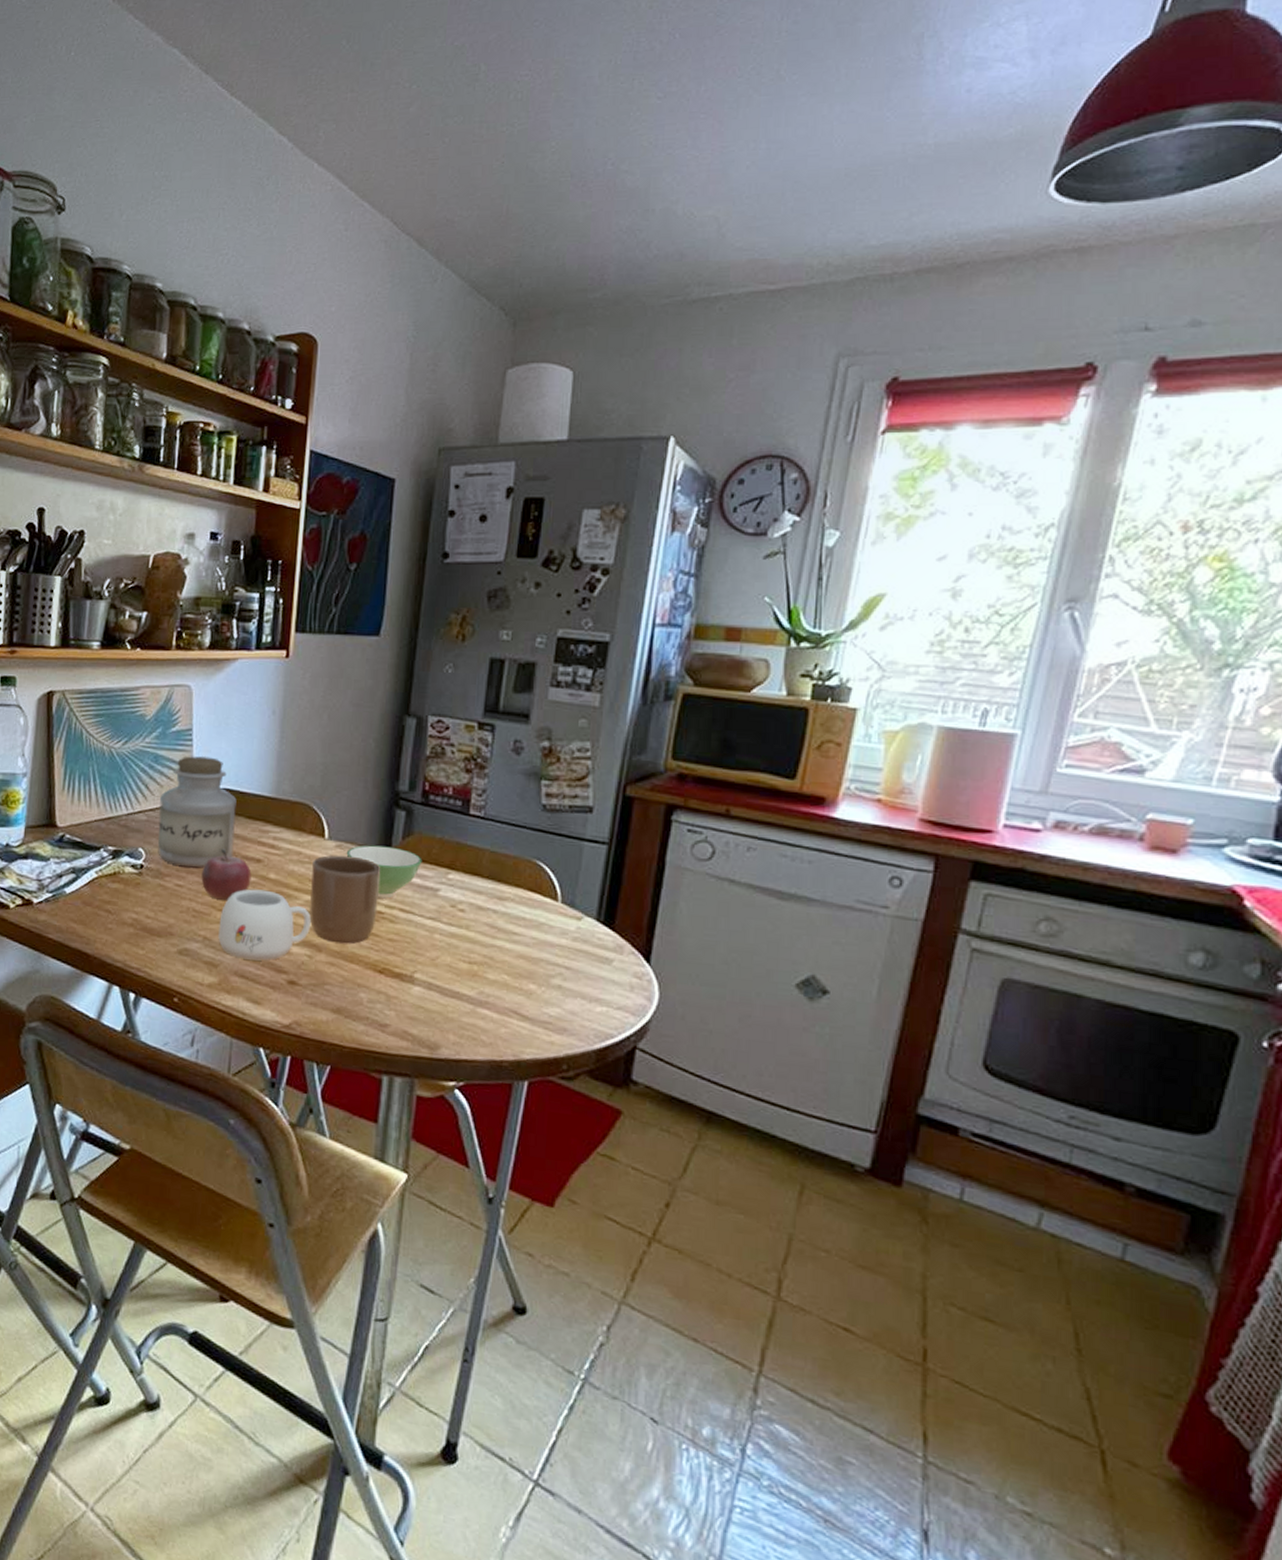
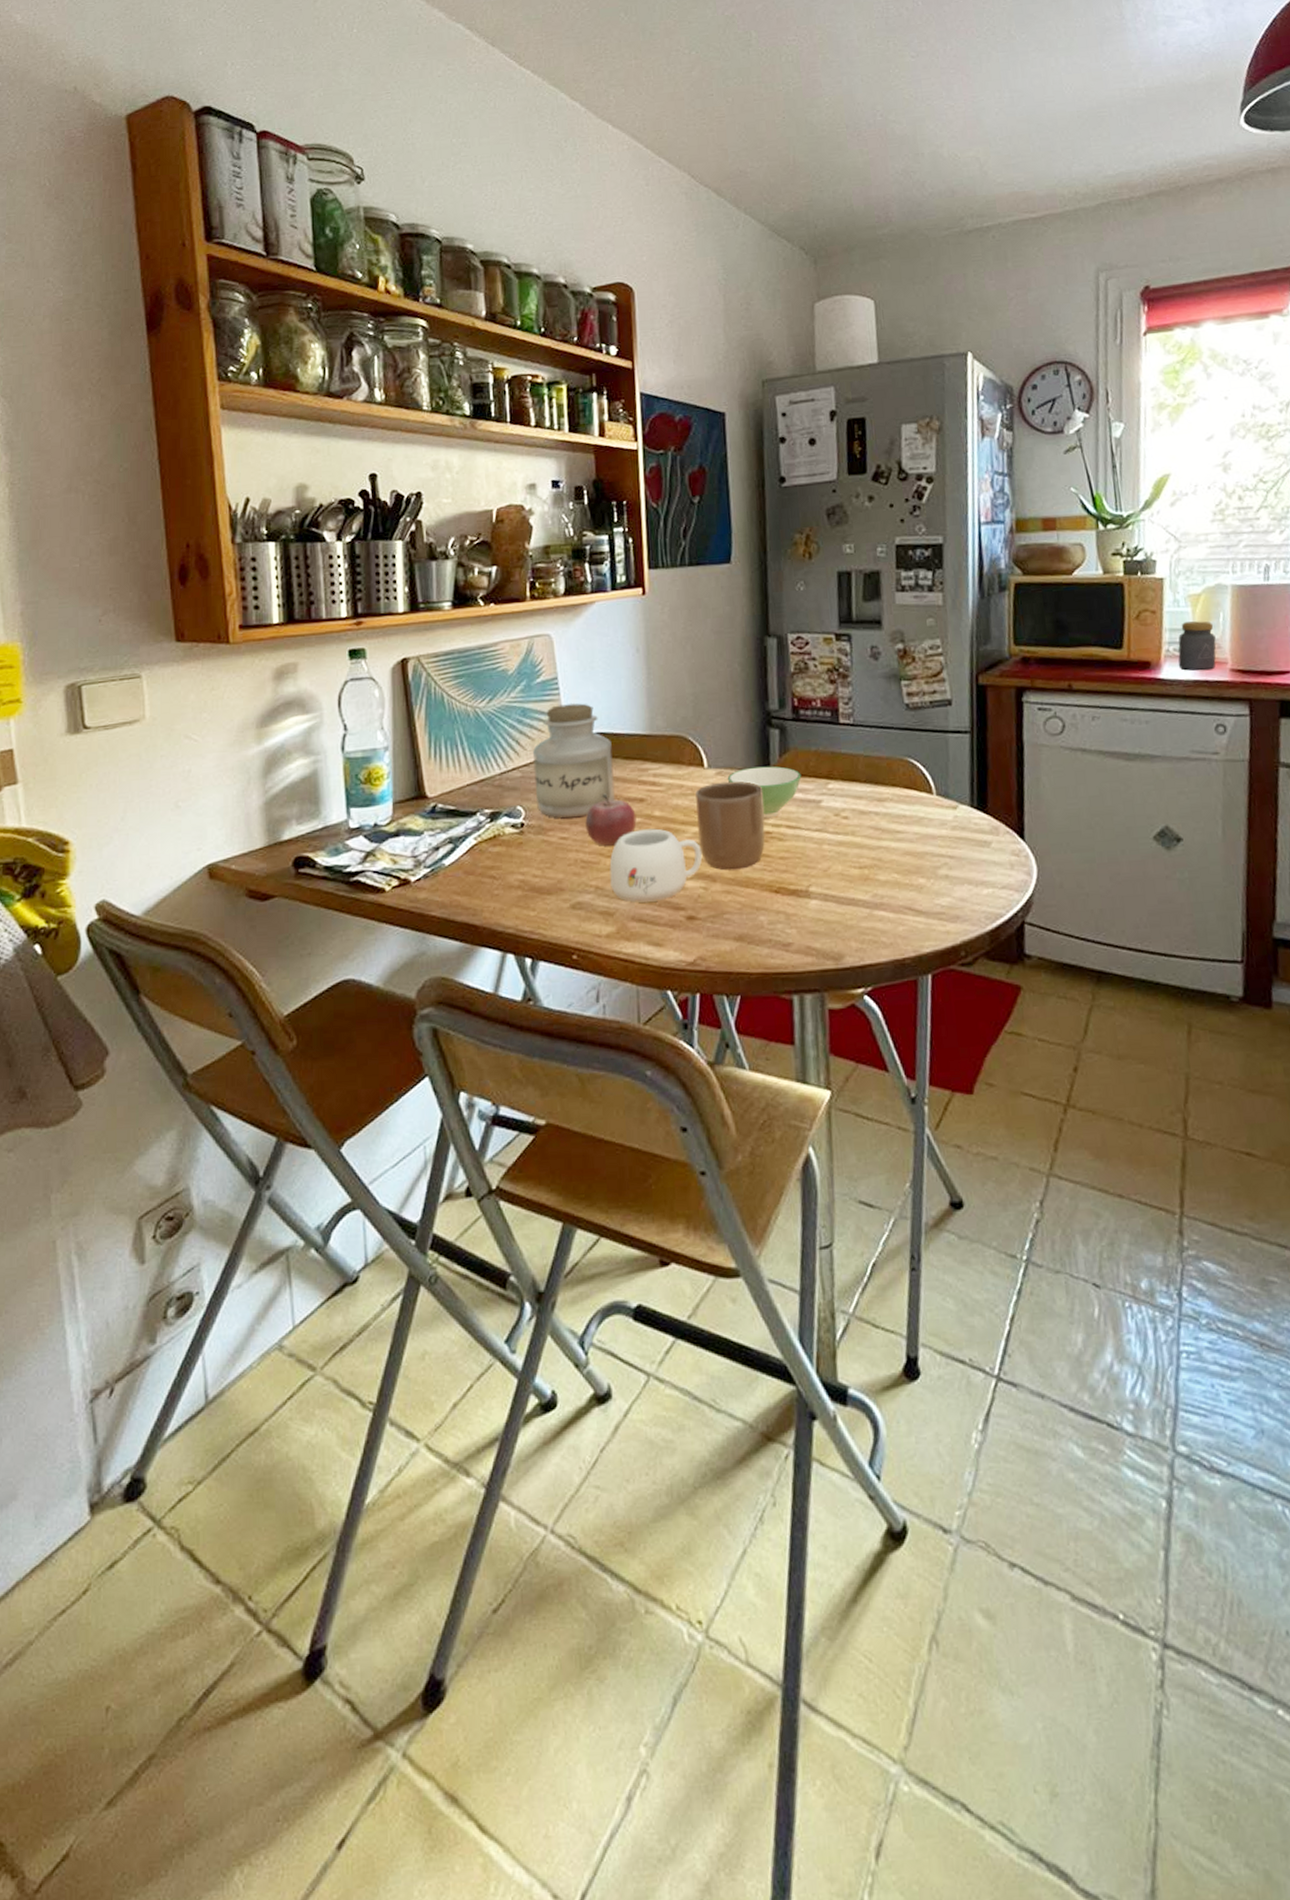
jar: none [857,760,908,817] -> present [1178,621,1217,671]

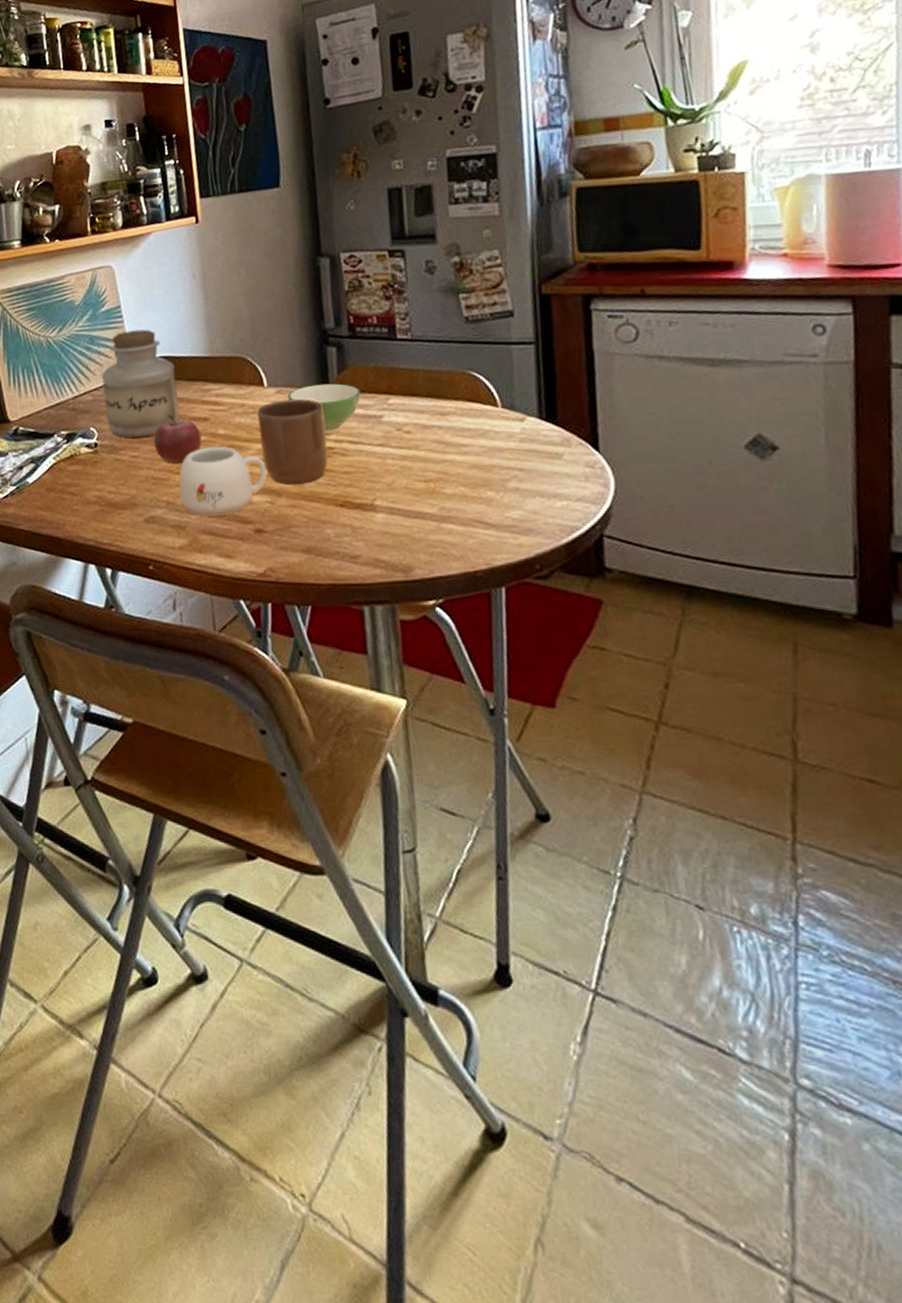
jar: present [1178,621,1217,671] -> none [765,215,811,269]

